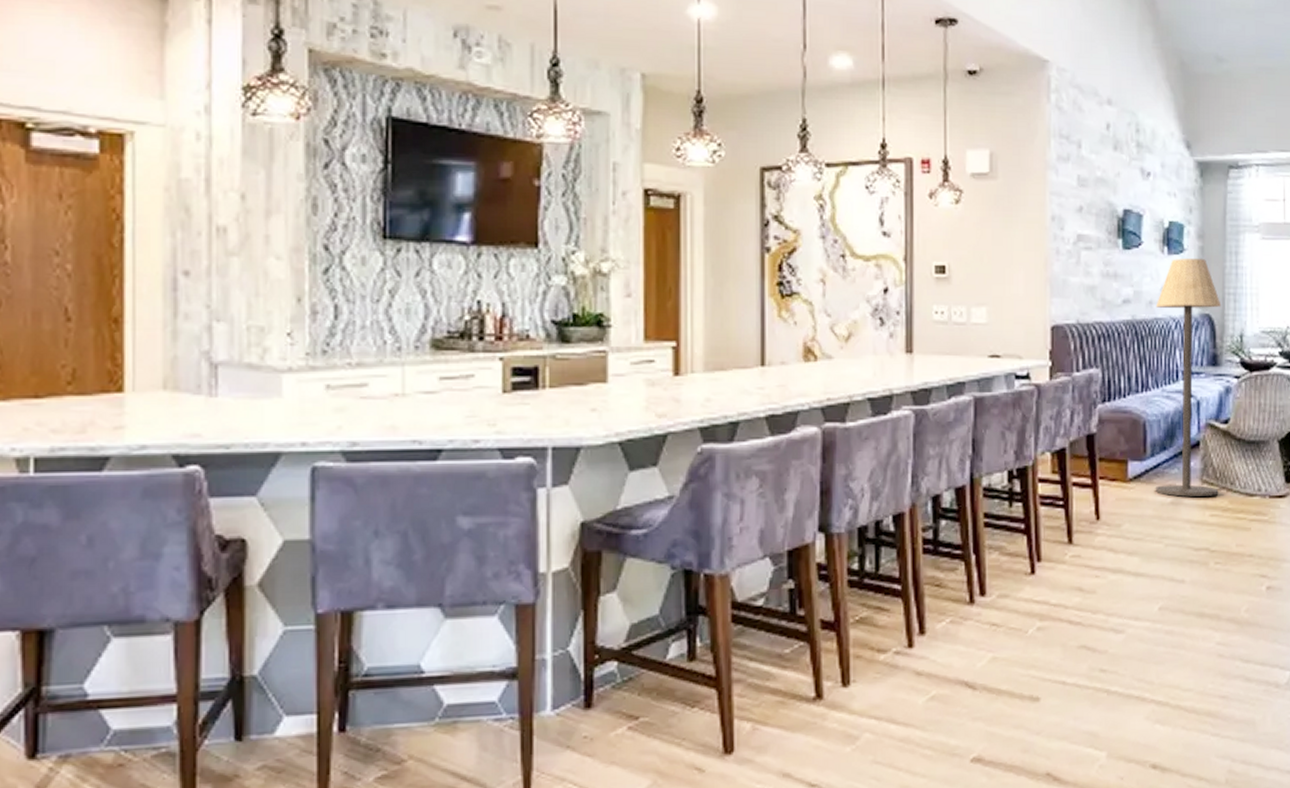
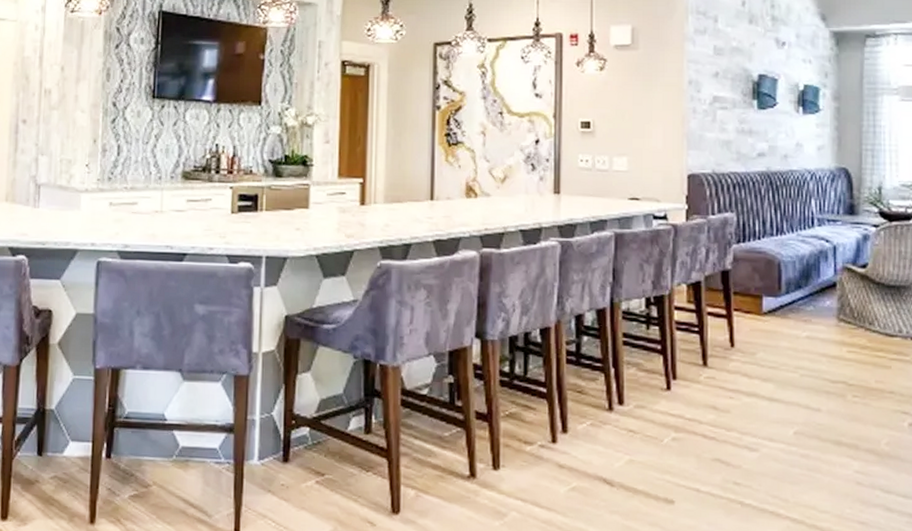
floor lamp: present [1155,258,1222,497] -> none [790,117,859,334]

